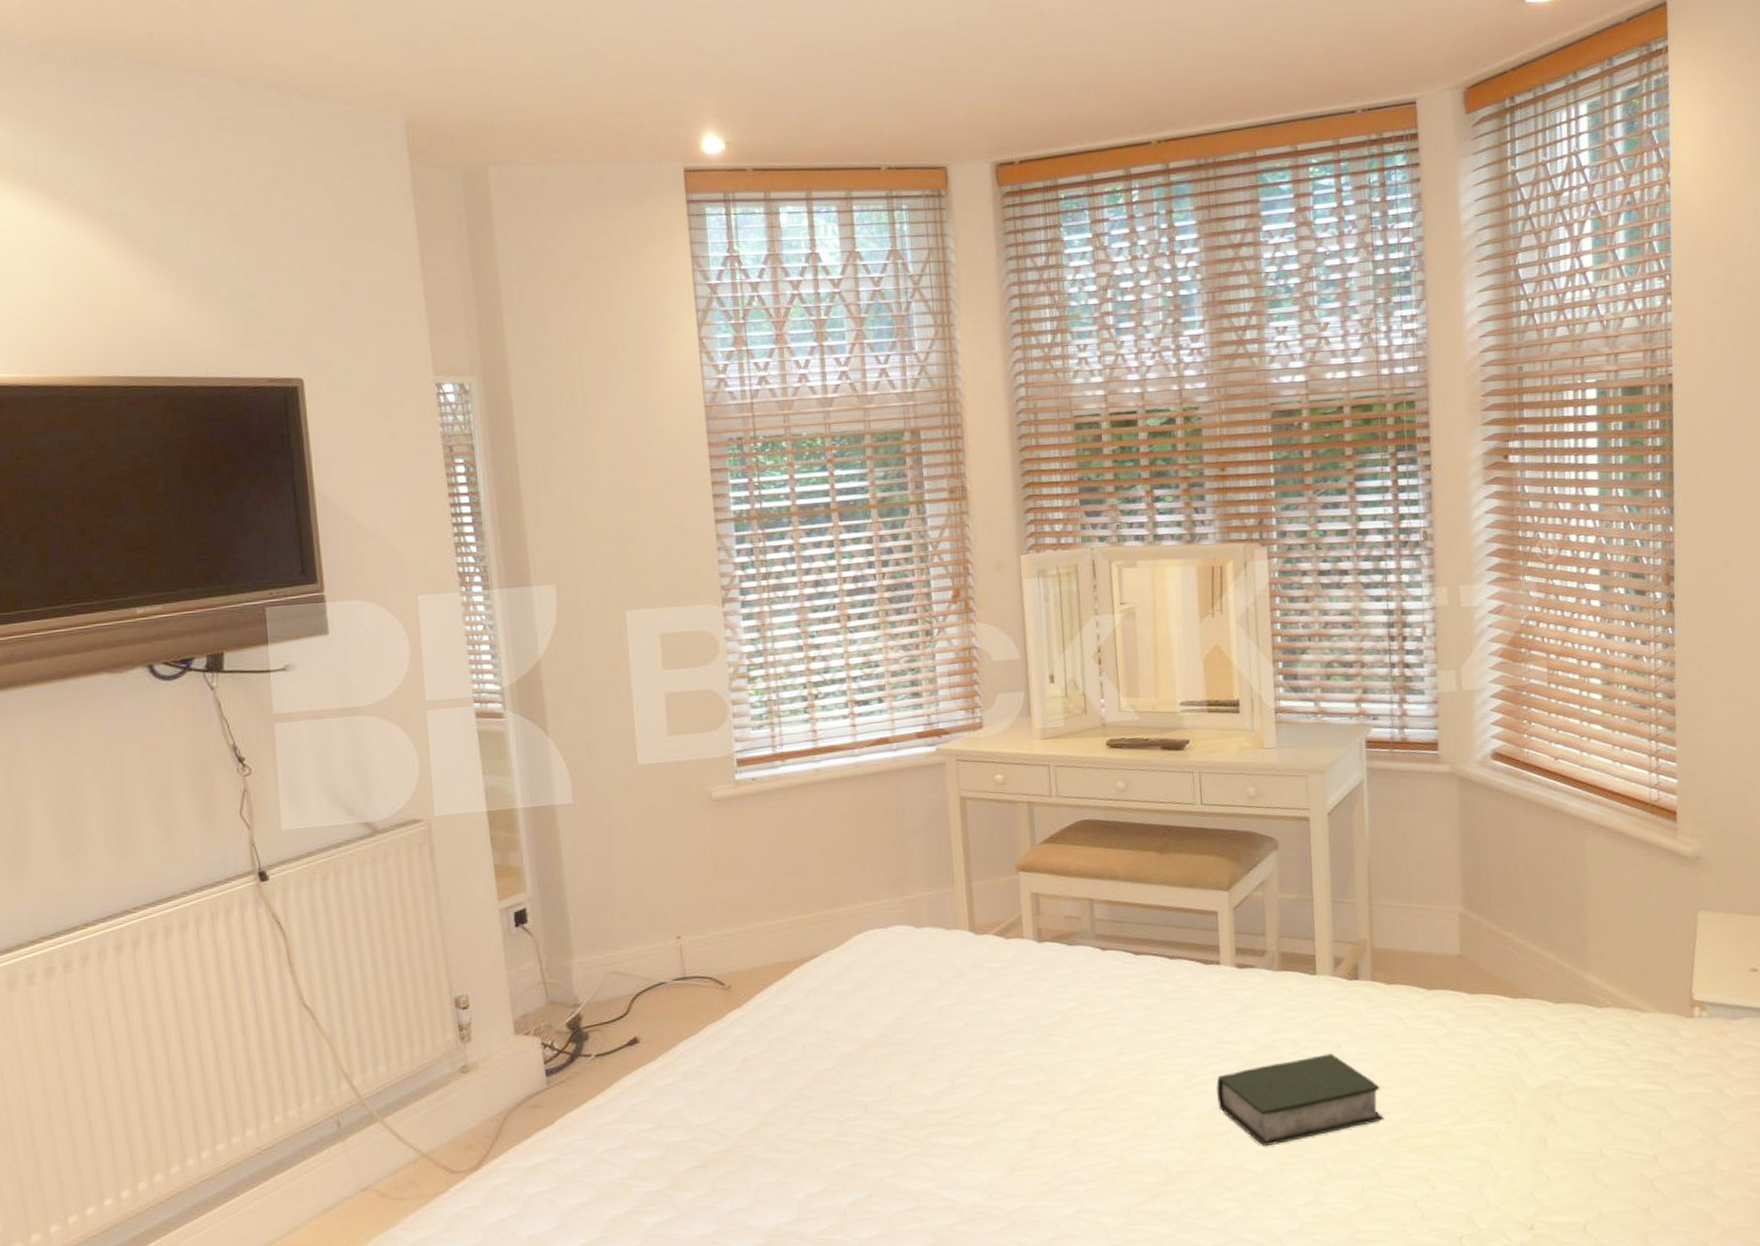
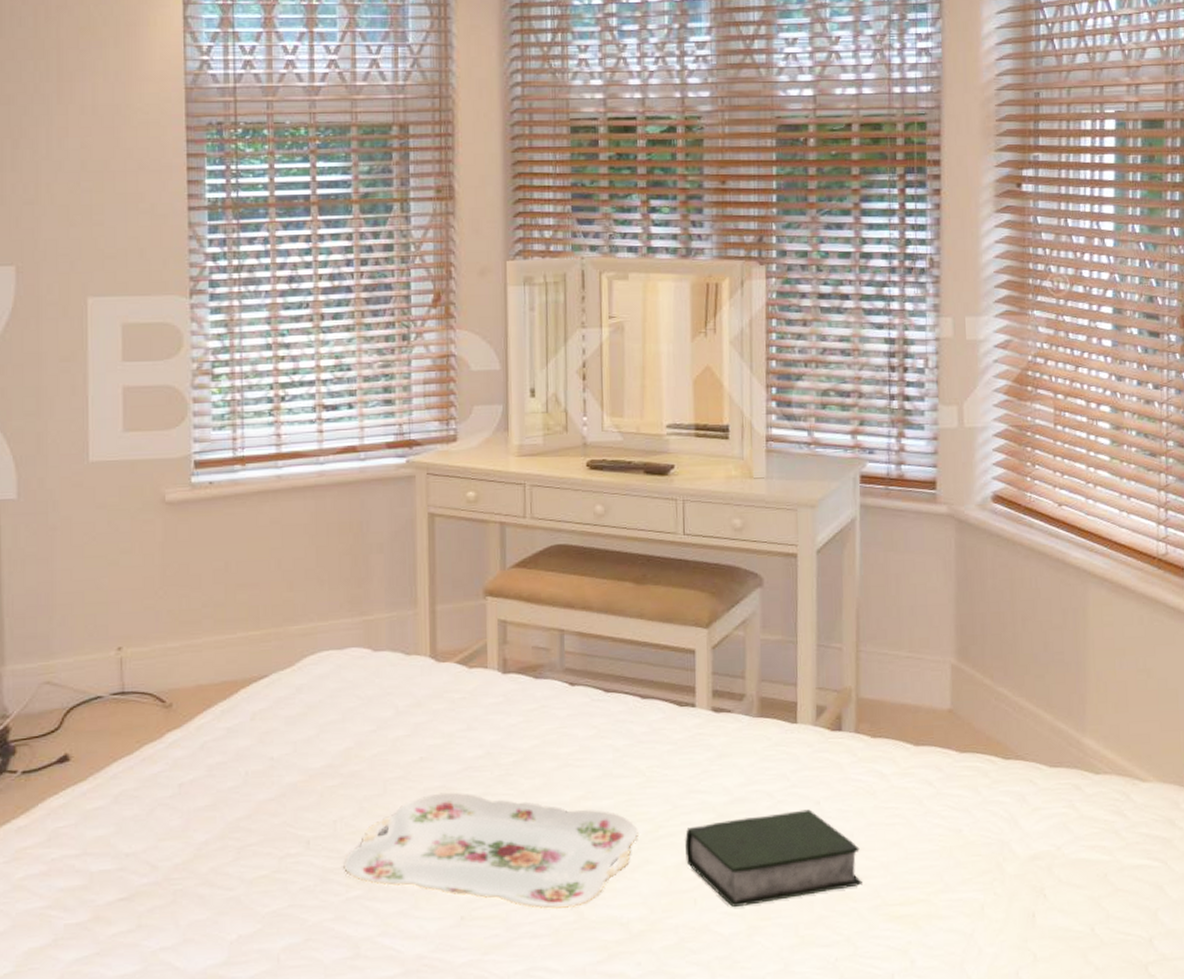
serving tray: none [900,1054,1173,1156] -> present [344,792,638,909]

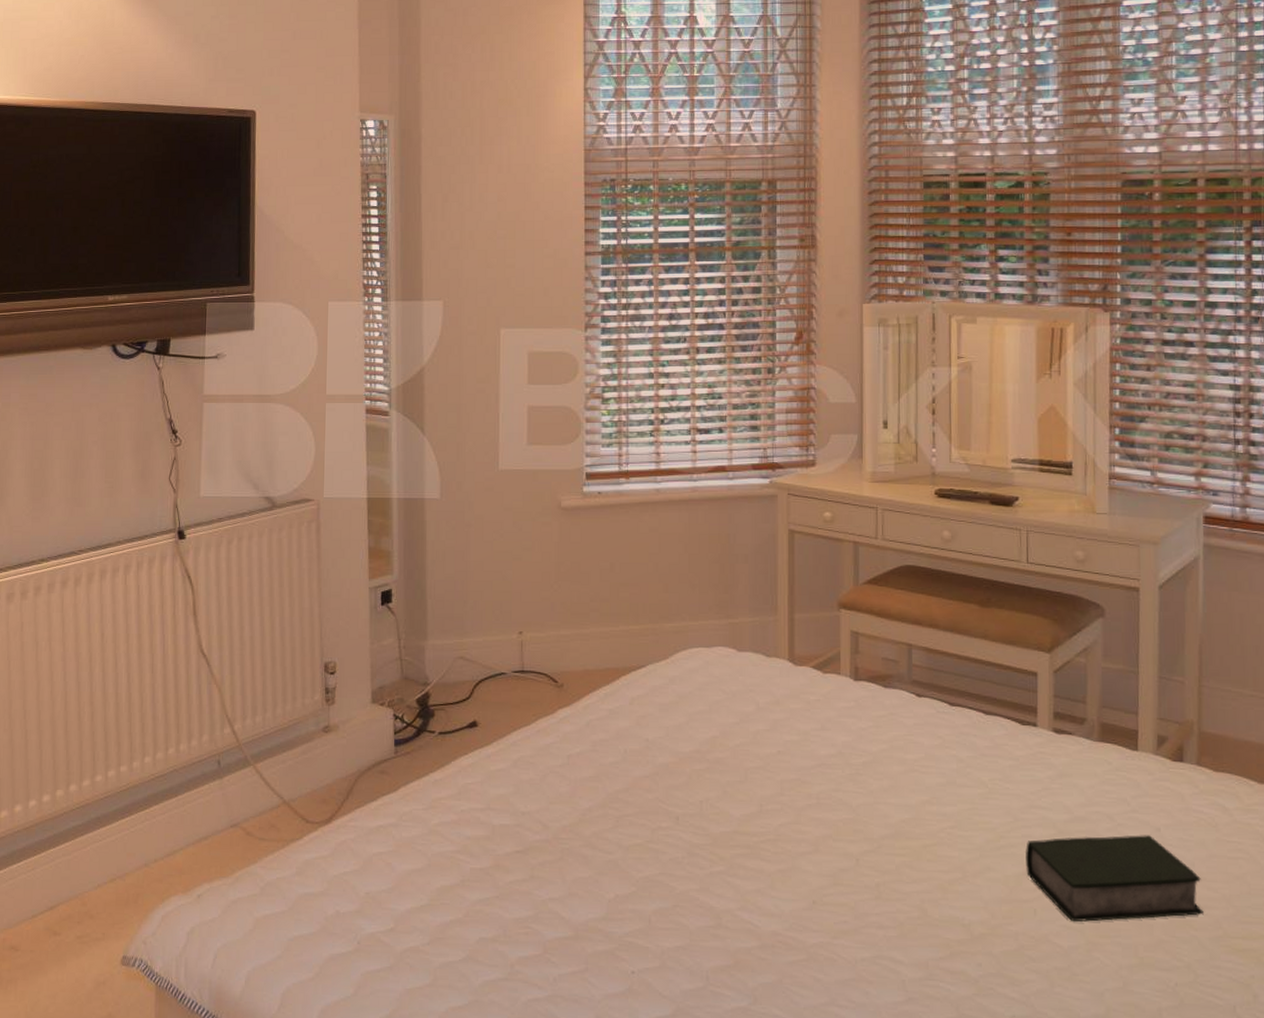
serving tray: present [344,792,638,909] -> none [708,785,980,904]

